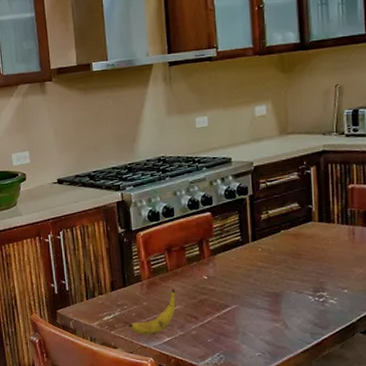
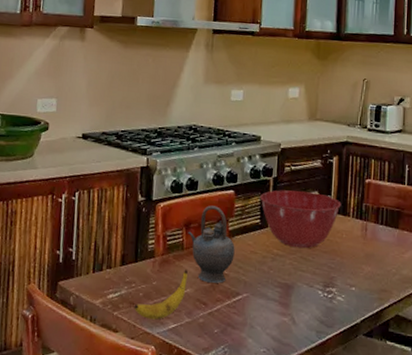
teapot: none [170,229,219,298] -> present [188,205,235,283]
mixing bowl: none [237,204,324,259] -> present [260,190,341,249]

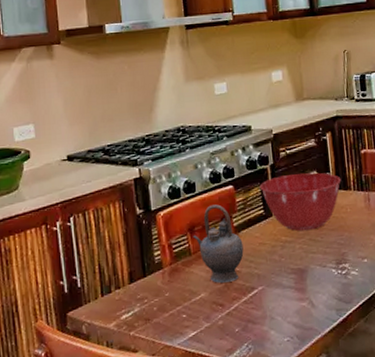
banana: present [134,270,188,320] -> none [149,274,200,333]

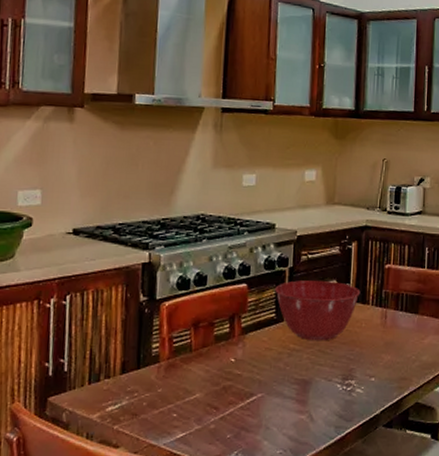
teapot: present [193,204,244,283] -> none [196,301,249,385]

